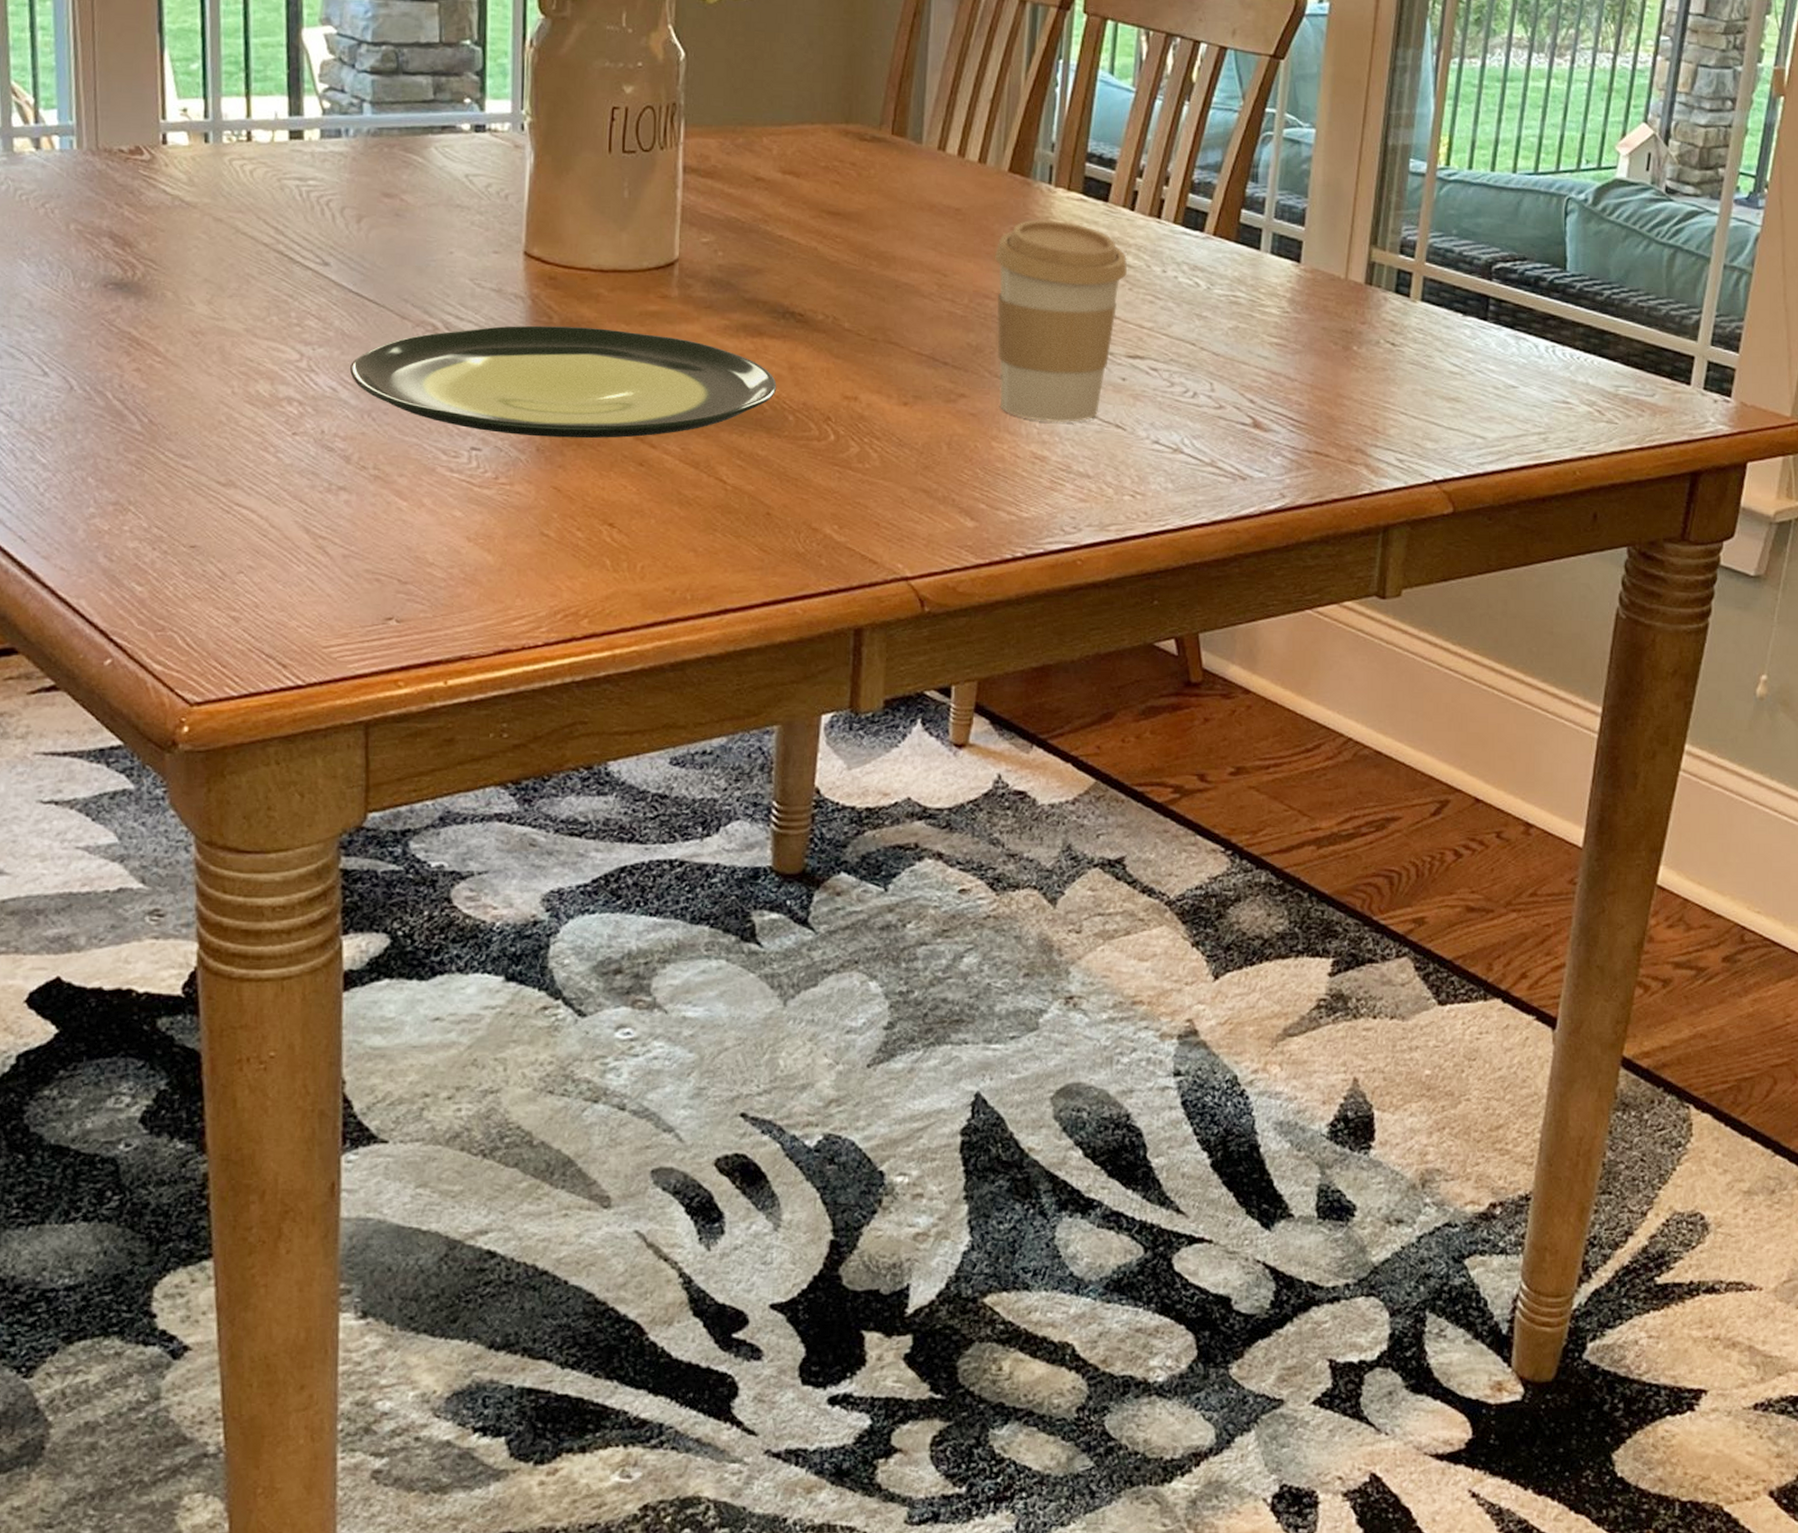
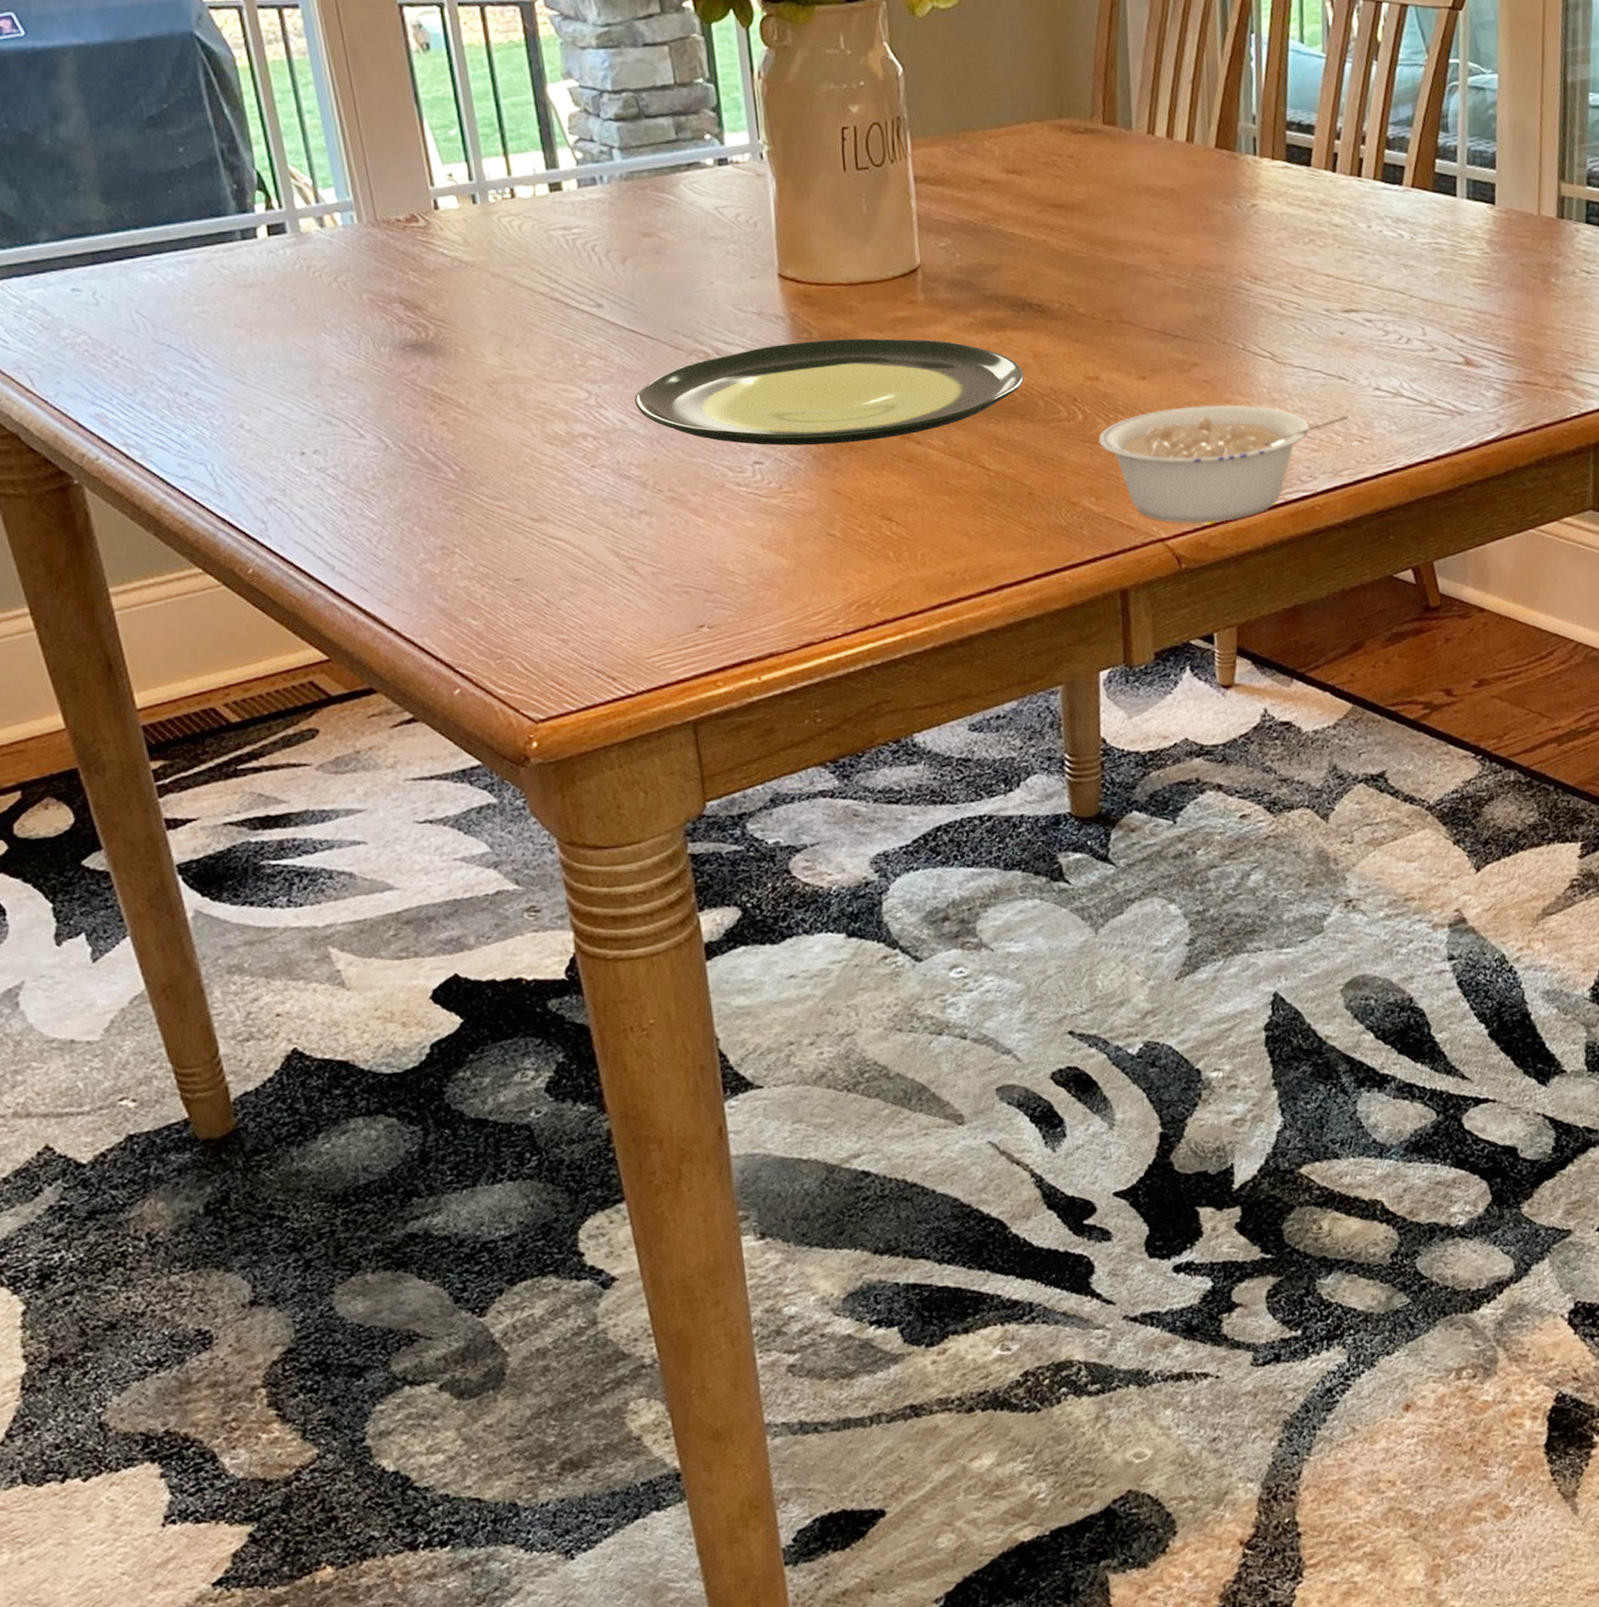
legume: none [849,439,1125,567] -> present [1098,404,1351,524]
coffee cup: present [994,220,1128,423] -> none [1210,189,1336,381]

